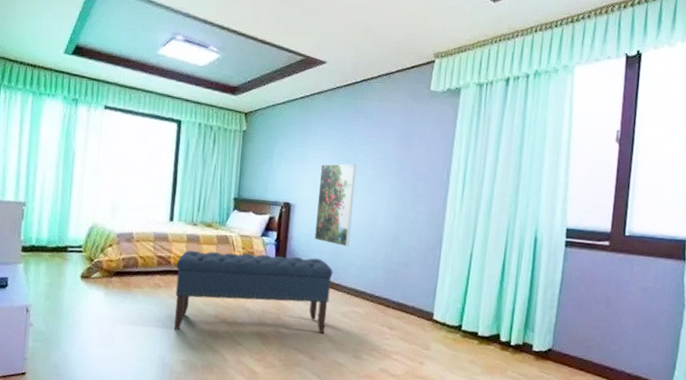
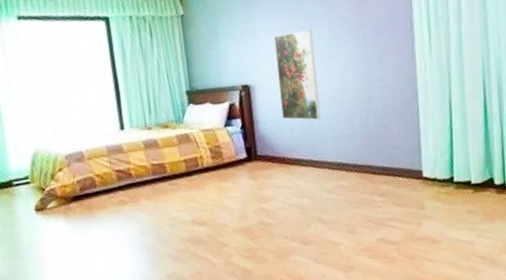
bench: present [174,250,333,334] -> none [138,138,313,245]

